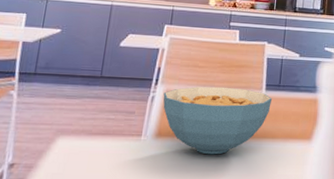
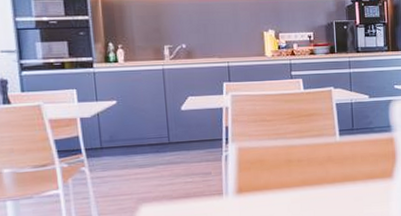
cereal bowl: present [163,86,273,155] -> none [236,137,348,204]

